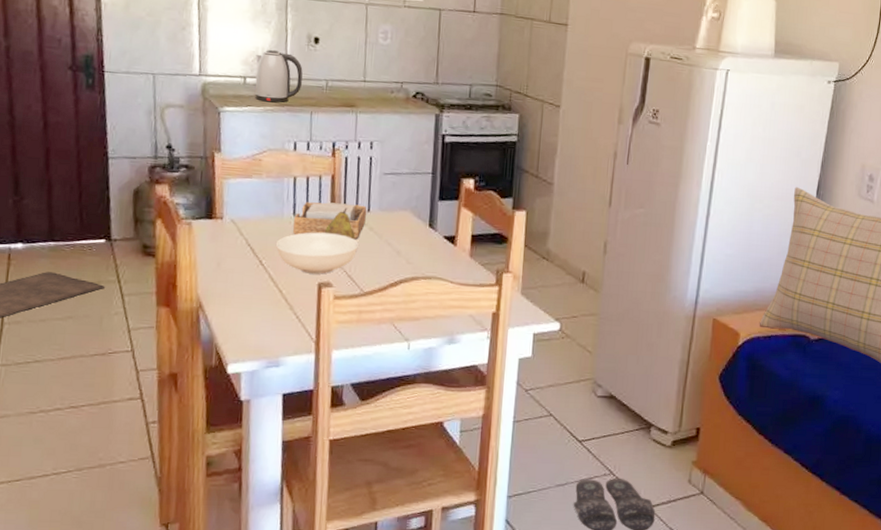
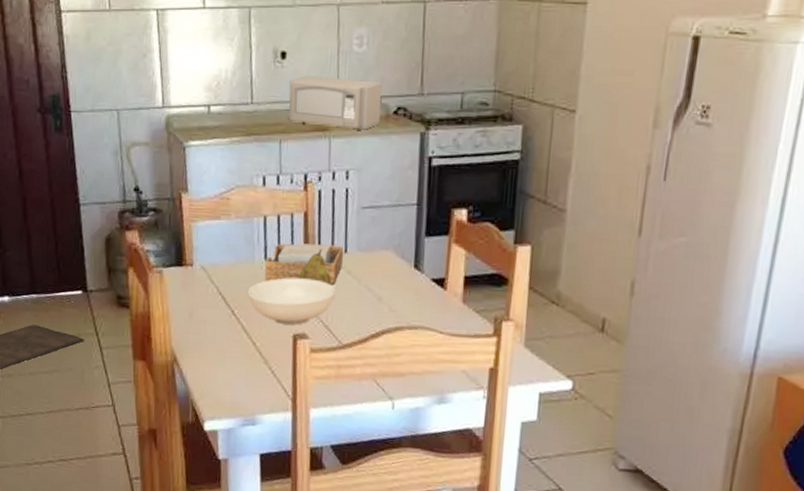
kettle: present [255,49,303,103] -> none [219,70,270,132]
microwave: none [320,59,404,110] -> present [288,76,383,131]

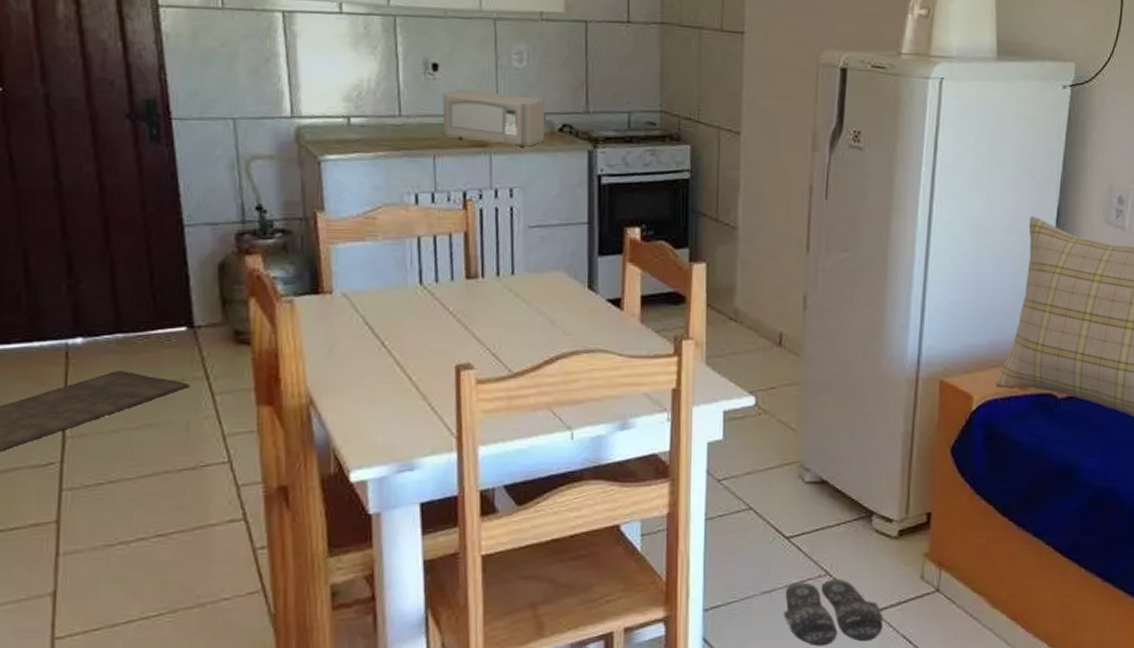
bowl: present [247,277,335,325] -> none [400,303,503,354]
napkin holder: present [265,243,344,284] -> none [421,266,511,309]
fruit: present [298,249,332,285] -> none [459,271,498,310]

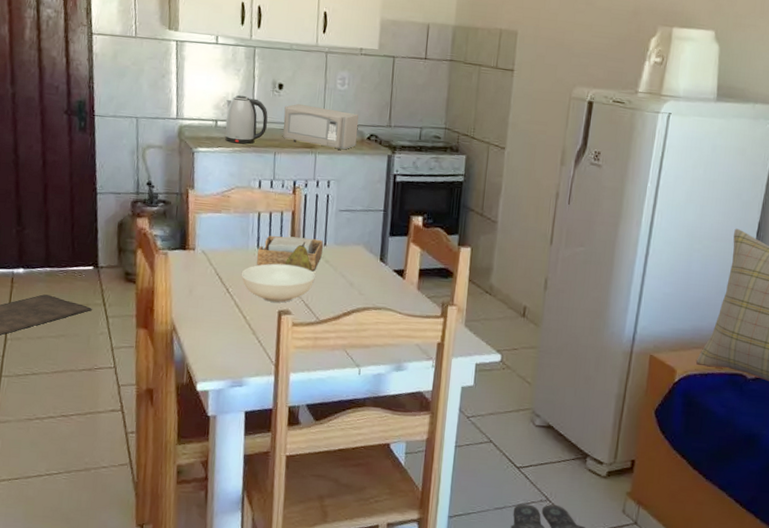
kettle: none [361,81,420,147] -> present [225,95,268,144]
bowl: none [400,303,503,354] -> present [241,263,315,303]
napkin holder: none [421,266,511,309] -> present [257,236,324,271]
fruit: none [459,271,498,310] -> present [284,241,313,271]

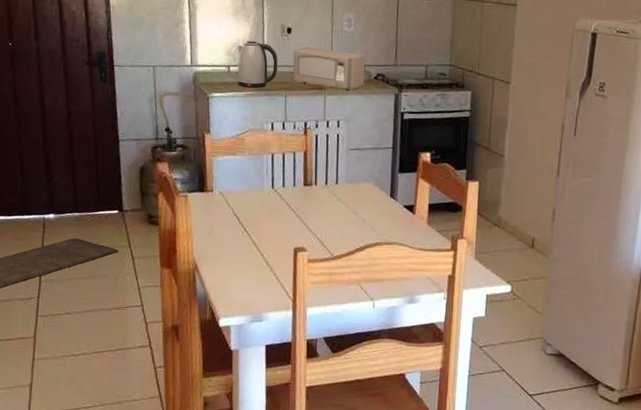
bowl: present [241,263,315,303] -> none [257,202,328,240]
napkin holder: present [257,236,324,271] -> none [272,176,336,208]
fruit: present [284,241,313,271] -> none [298,180,326,209]

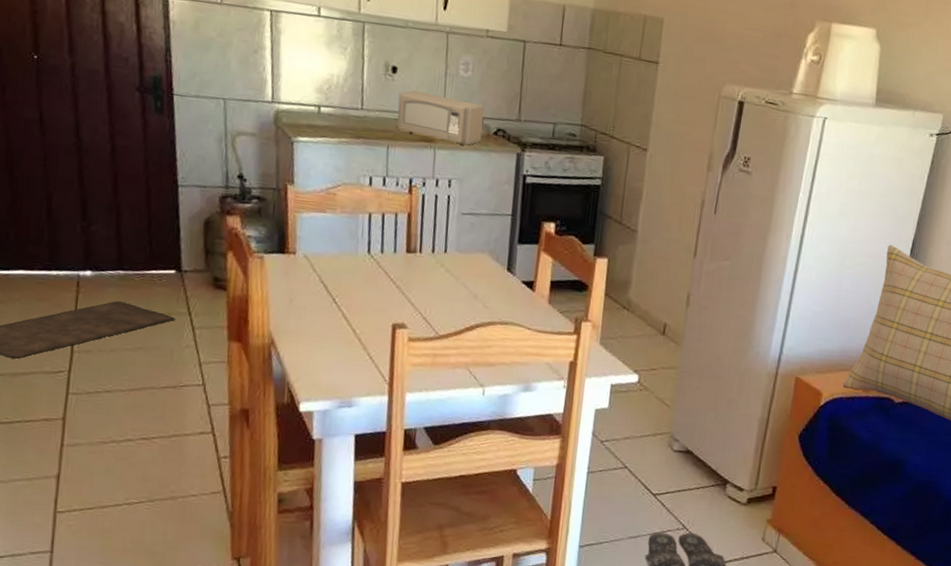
kettle: present [237,40,278,88] -> none [329,77,380,135]

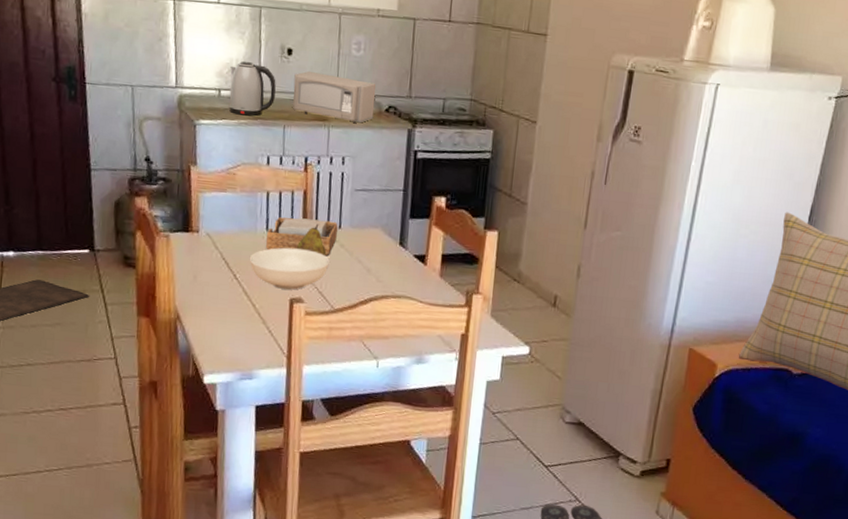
kettle: none [329,77,380,135] -> present [229,61,276,116]
bowl: none [349,271,435,315] -> present [249,247,330,290]
napkin holder: none [367,240,444,280] -> present [266,217,338,255]
fruit: none [399,247,432,281] -> present [296,223,327,256]

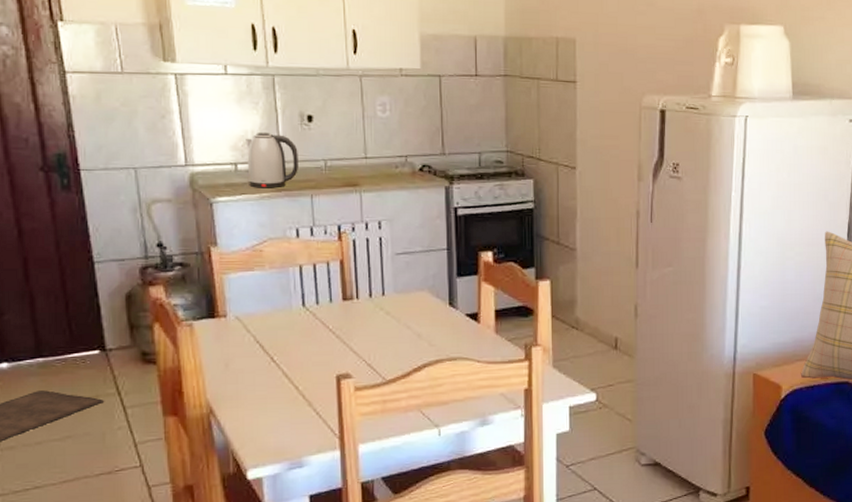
bowl: present [249,247,330,290] -> none [286,321,376,366]
napkin holder: present [266,217,338,255] -> none [304,289,382,328]
microwave: present [293,71,377,124] -> none [317,137,407,186]
fruit: present [296,223,327,256] -> none [337,293,372,326]

